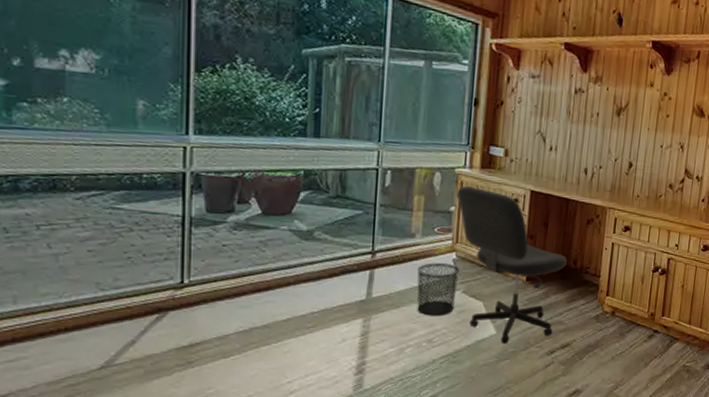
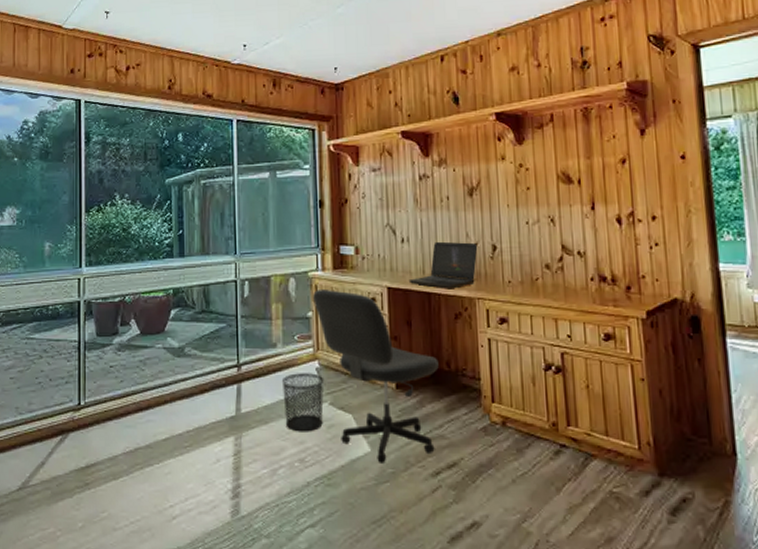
laptop computer: none [551,153,617,198] -> present [408,241,478,289]

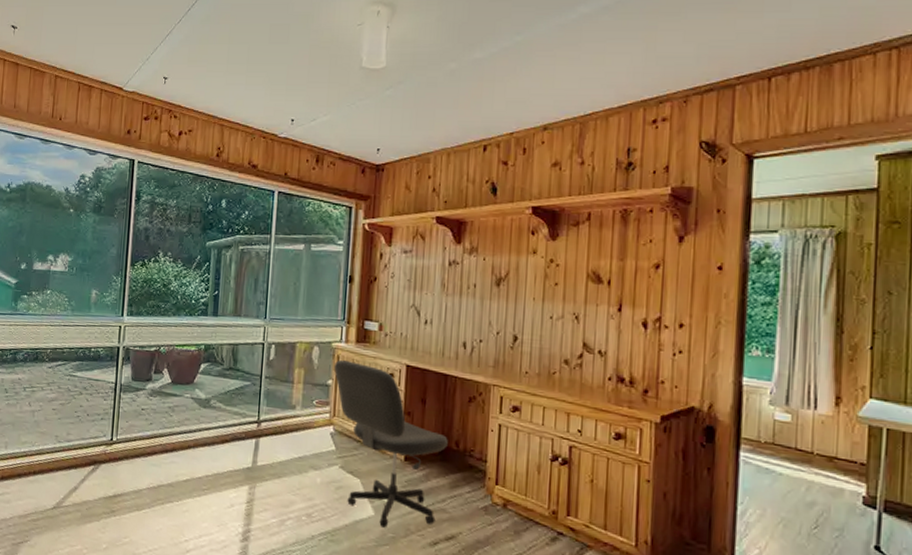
waste bin: present [281,373,324,432] -> none [297,435,337,490]
laptop computer: present [408,241,478,289] -> none [427,326,499,374]

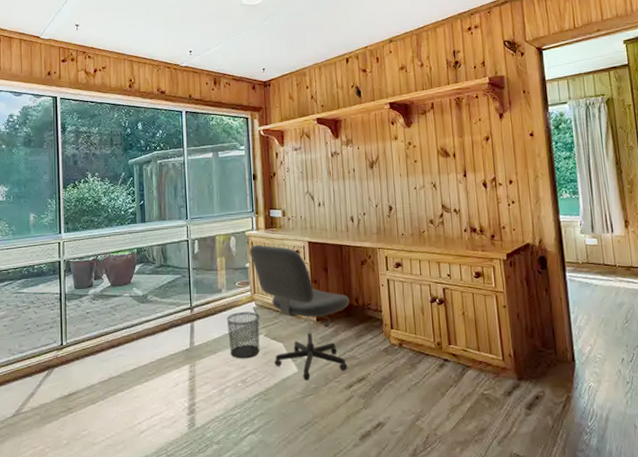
waste bin: none [297,435,337,490] -> present [226,312,260,359]

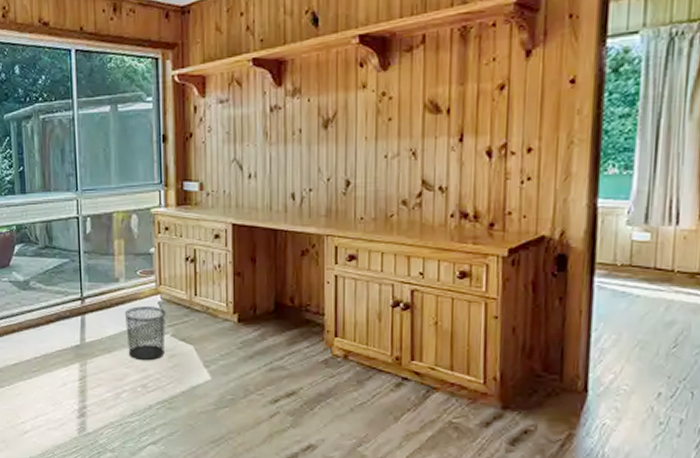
office chair: present [249,244,350,381] -> none [154,225,282,391]

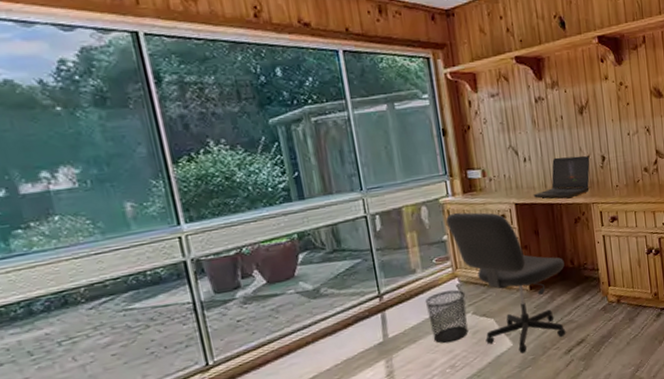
office chair: none [154,225,282,391] -> present [445,212,566,354]
laptop computer: none [254,176,330,226] -> present [533,156,590,199]

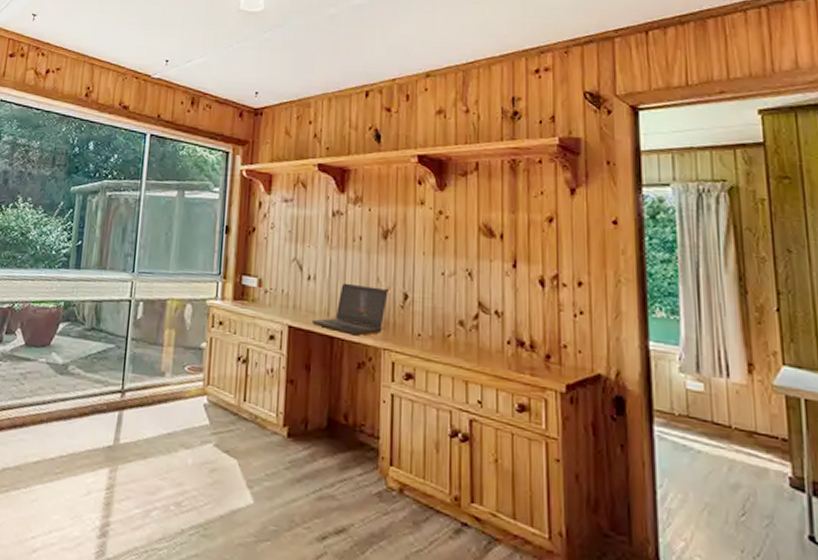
waste bin: present [425,289,468,343] -> none [165,407,212,474]
office chair: present [445,212,566,354] -> none [208,319,336,519]

